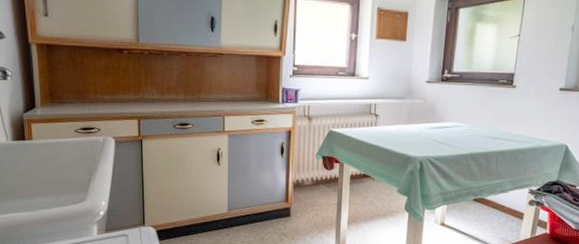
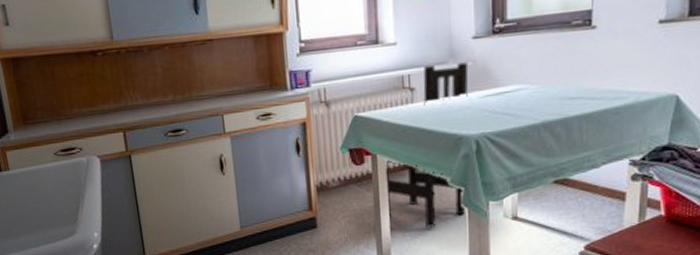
dining chair: none [348,99,421,225] -> present [385,62,469,228]

